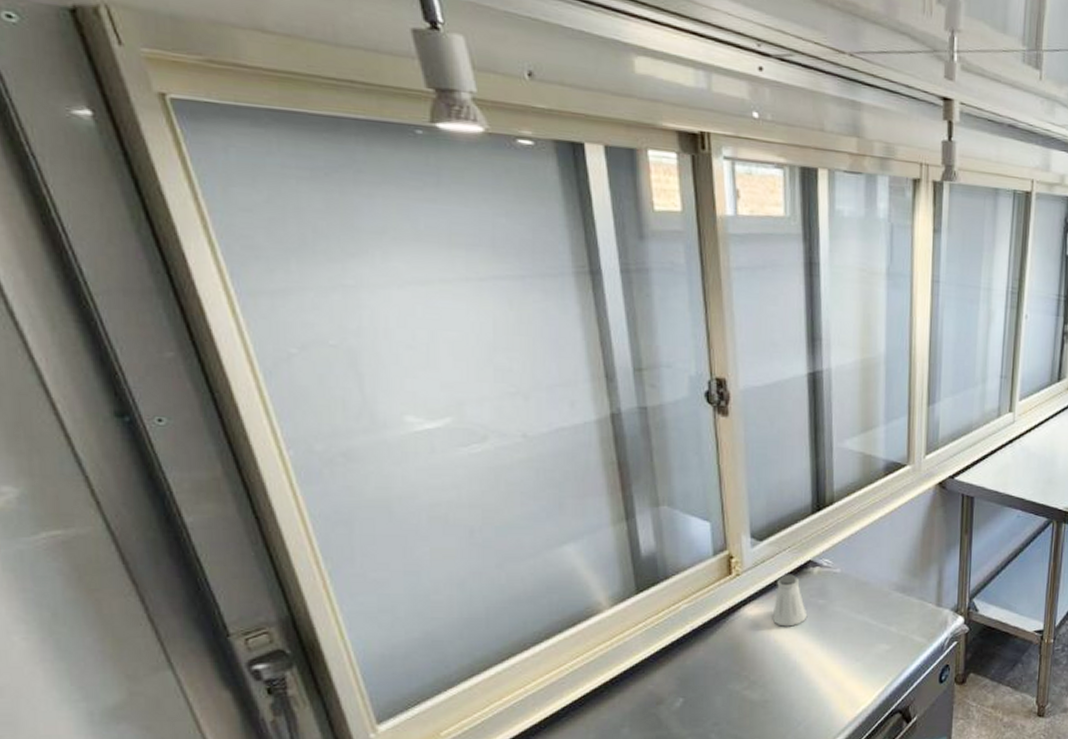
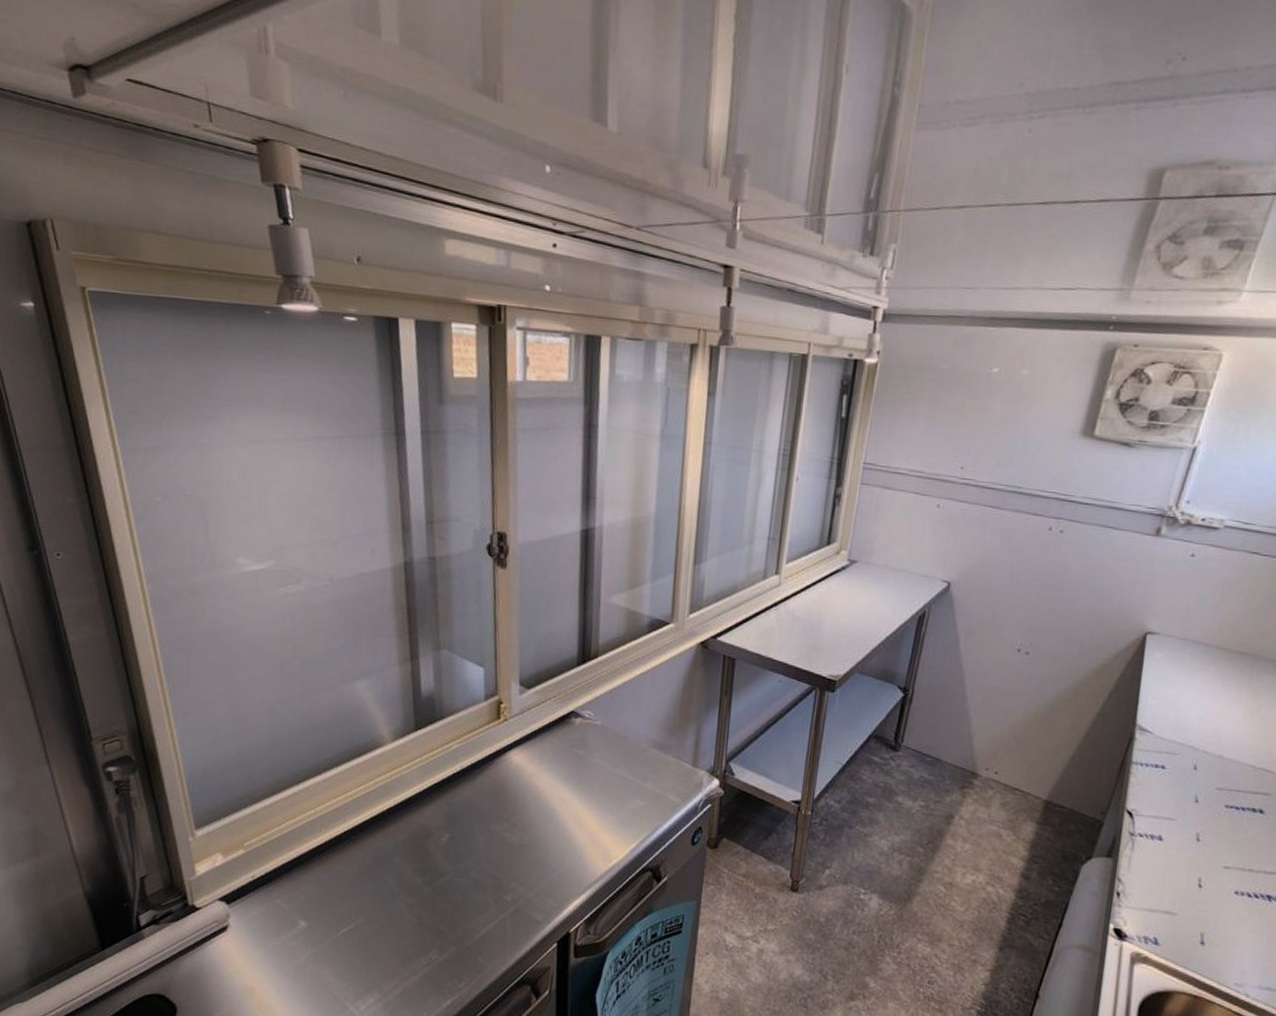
saltshaker: present [772,574,808,627] -> none [534,722,568,774]

